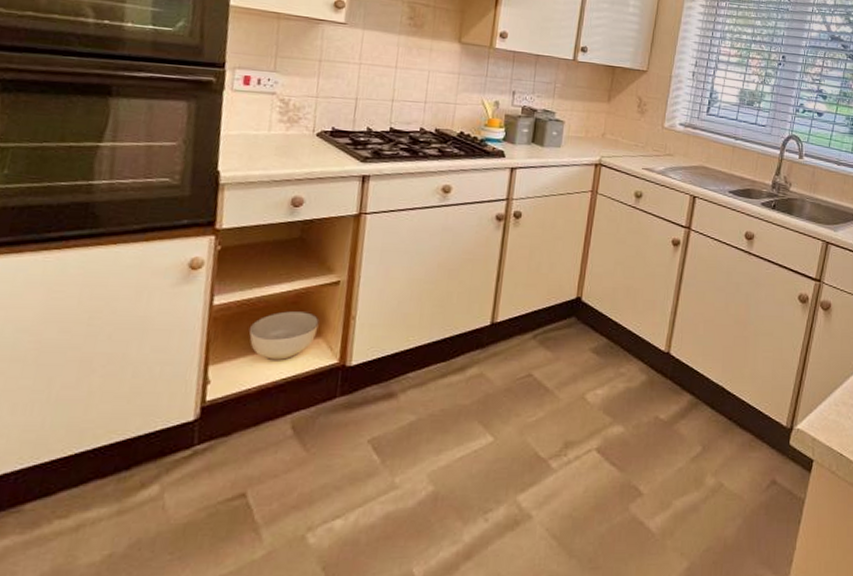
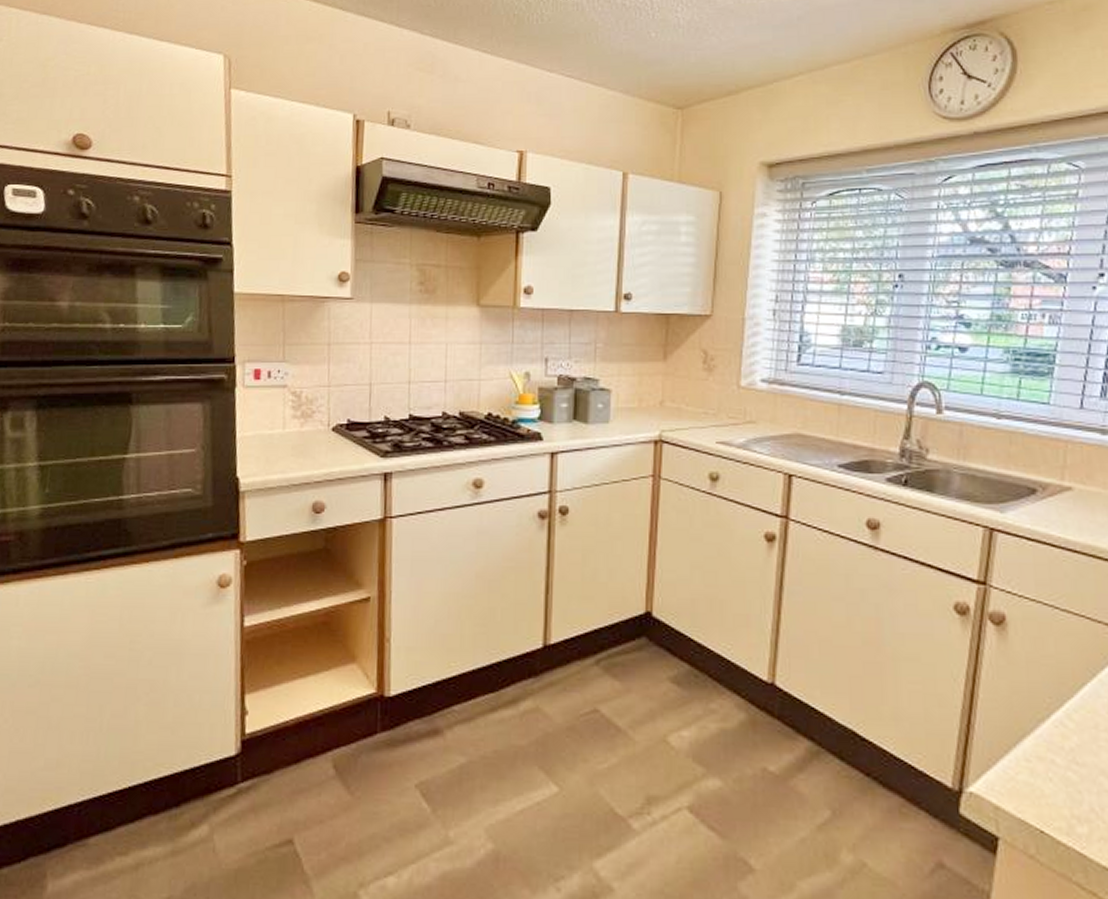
bowl: present [248,310,320,361] -> none [281,631,352,690]

